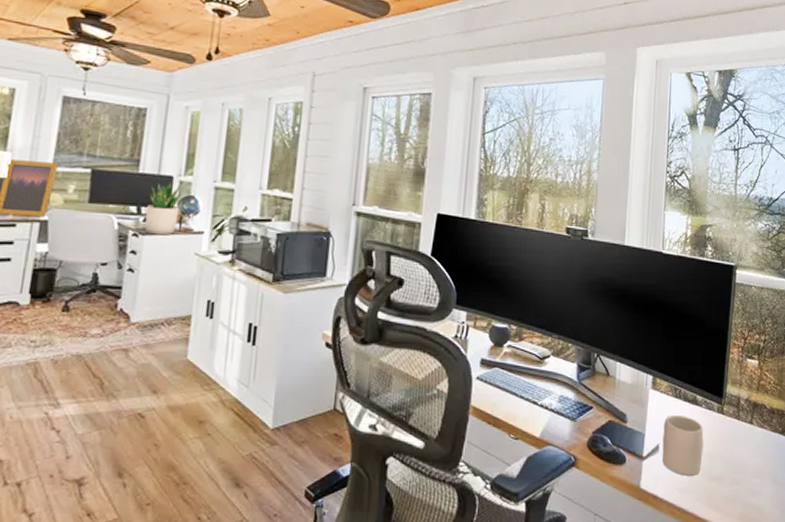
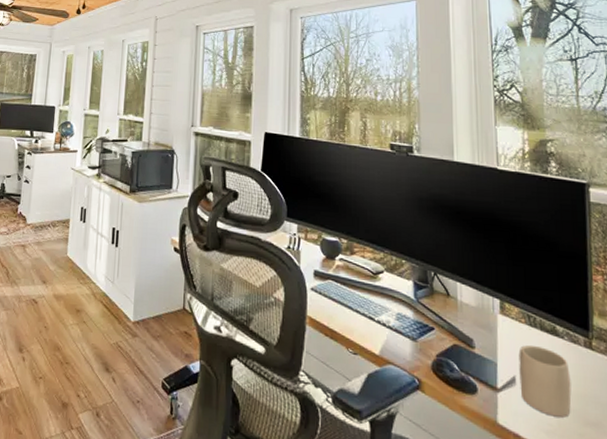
planter: present [145,181,183,236] -> none [36,110,62,154]

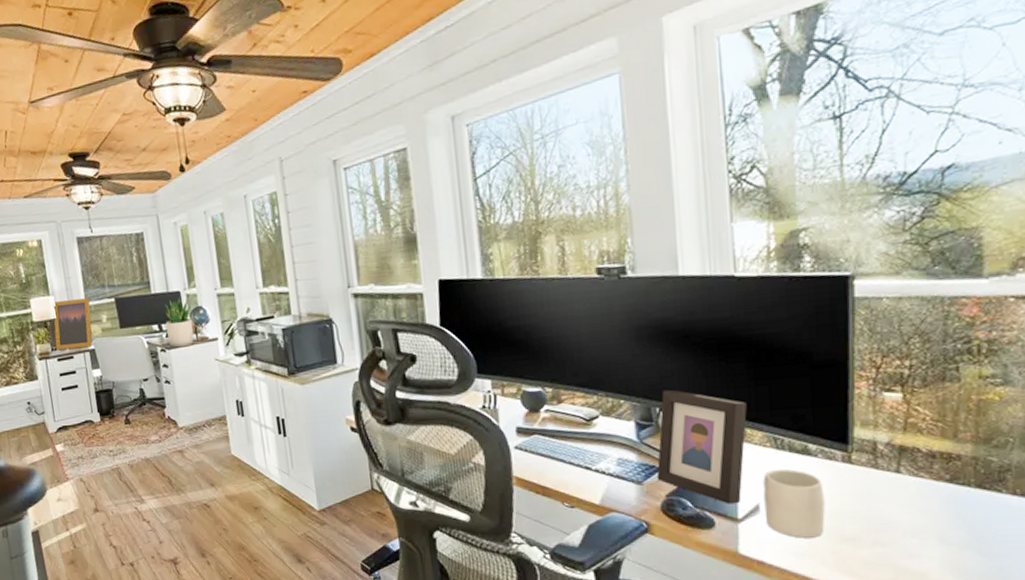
planter: none [36,110,62,154] -> present [164,296,194,348]
picture frame: none [429,256,506,373] -> present [656,389,747,504]

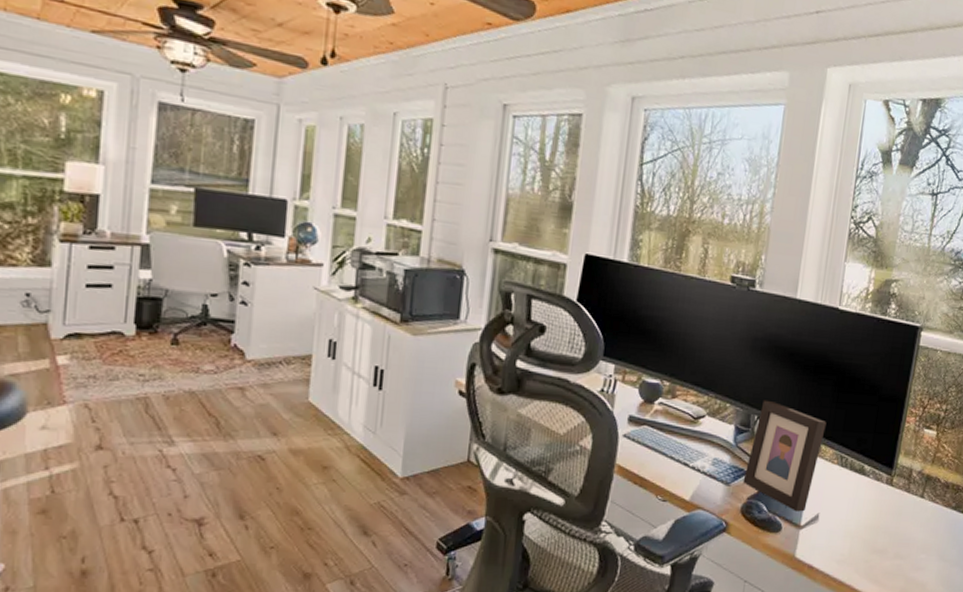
picture frame: present [53,298,93,351] -> none [91,174,157,241]
planter: present [164,296,194,348] -> none [257,205,298,266]
mug: present [763,468,826,538] -> none [821,484,869,548]

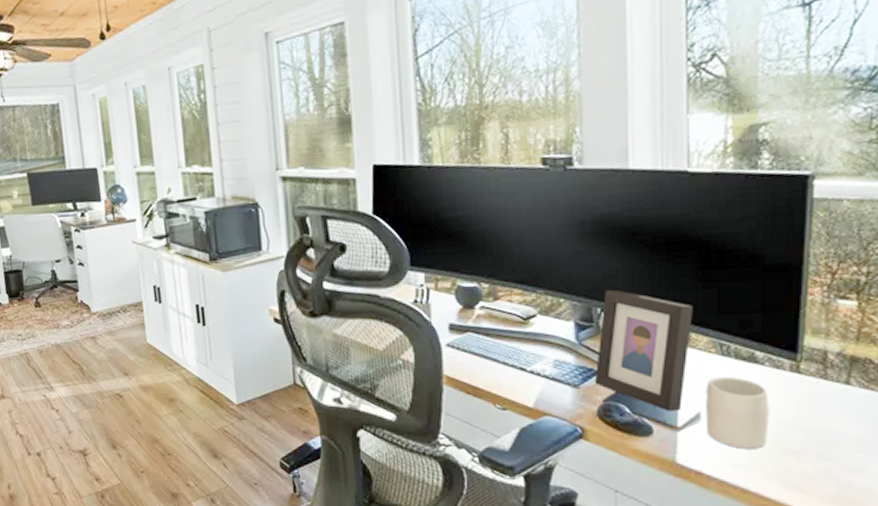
mug: none [821,484,869,548] -> present [705,376,770,449]

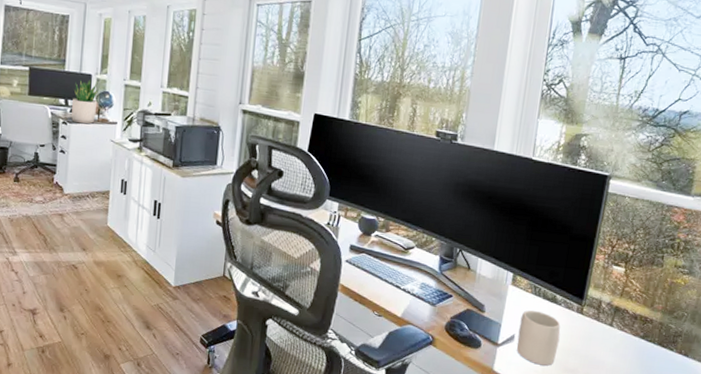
planter: none [80,173,111,229] -> present [71,78,99,124]
picture frame: present [594,289,693,412] -> none [447,235,521,332]

